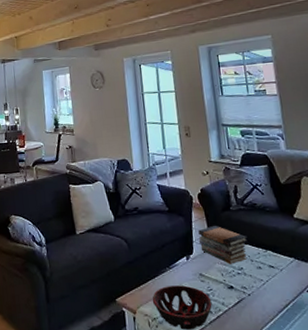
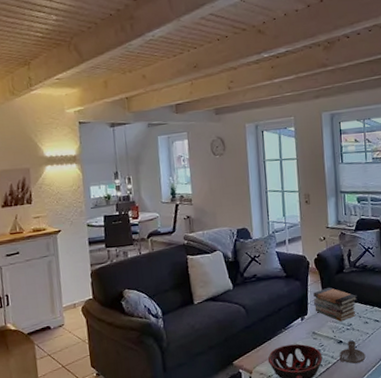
candle holder: none [230,287,262,314] -> present [339,340,366,364]

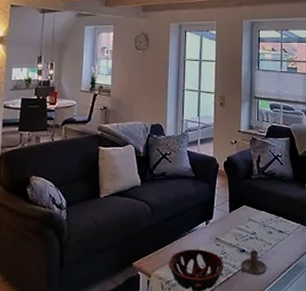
book stack: present [313,287,357,322] -> none [219,192,263,229]

